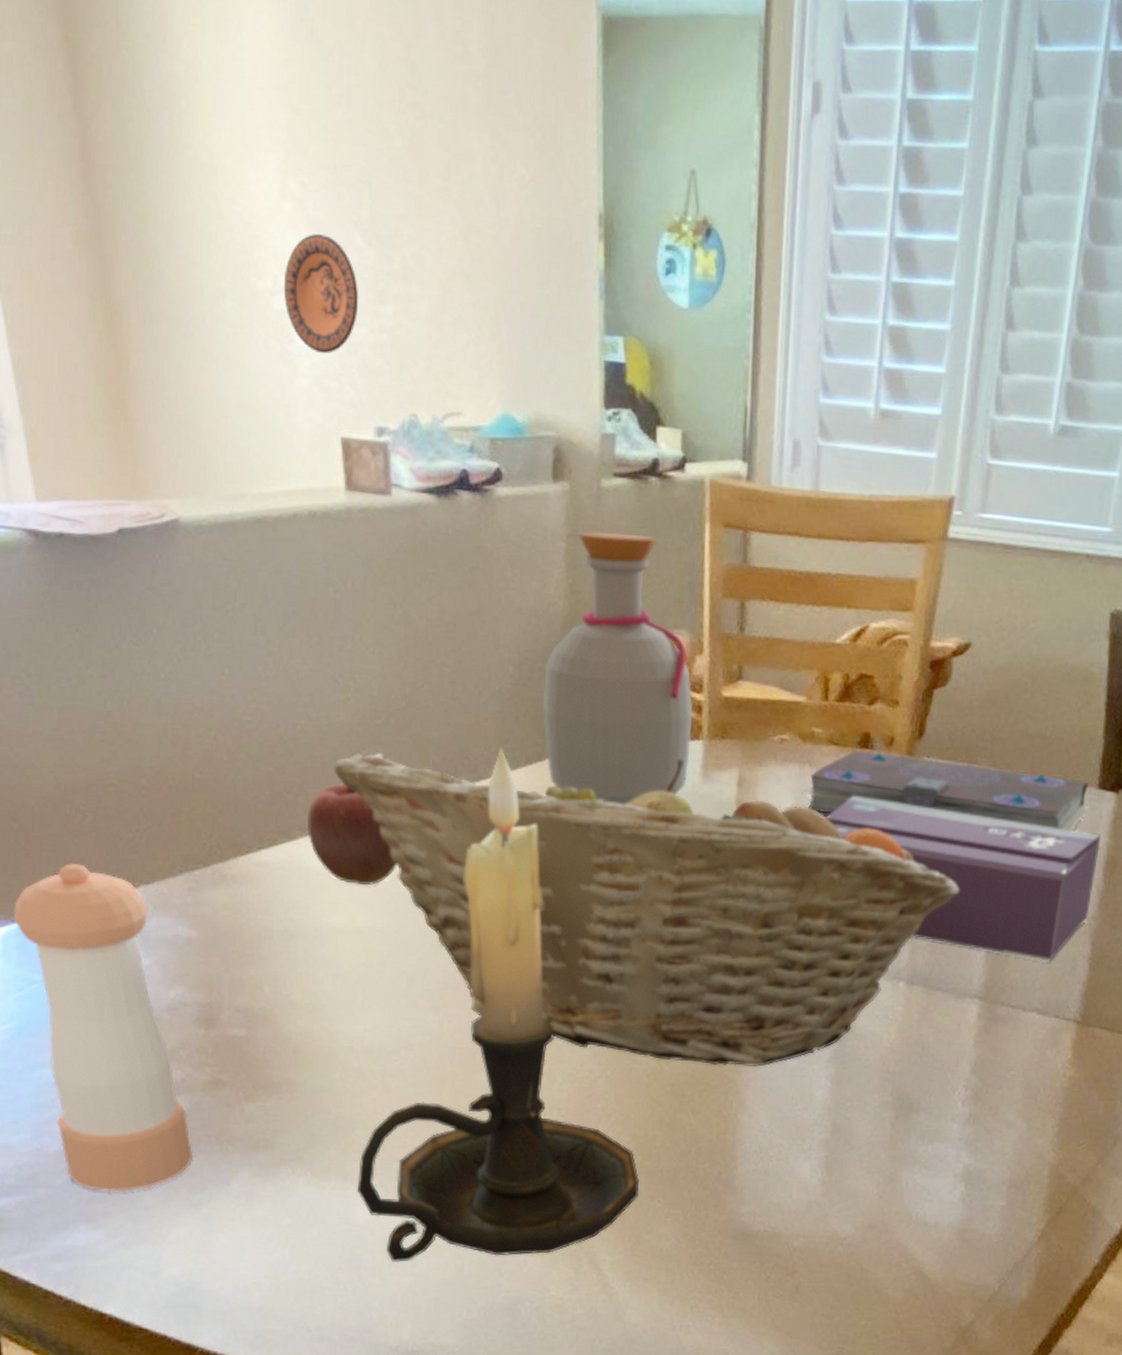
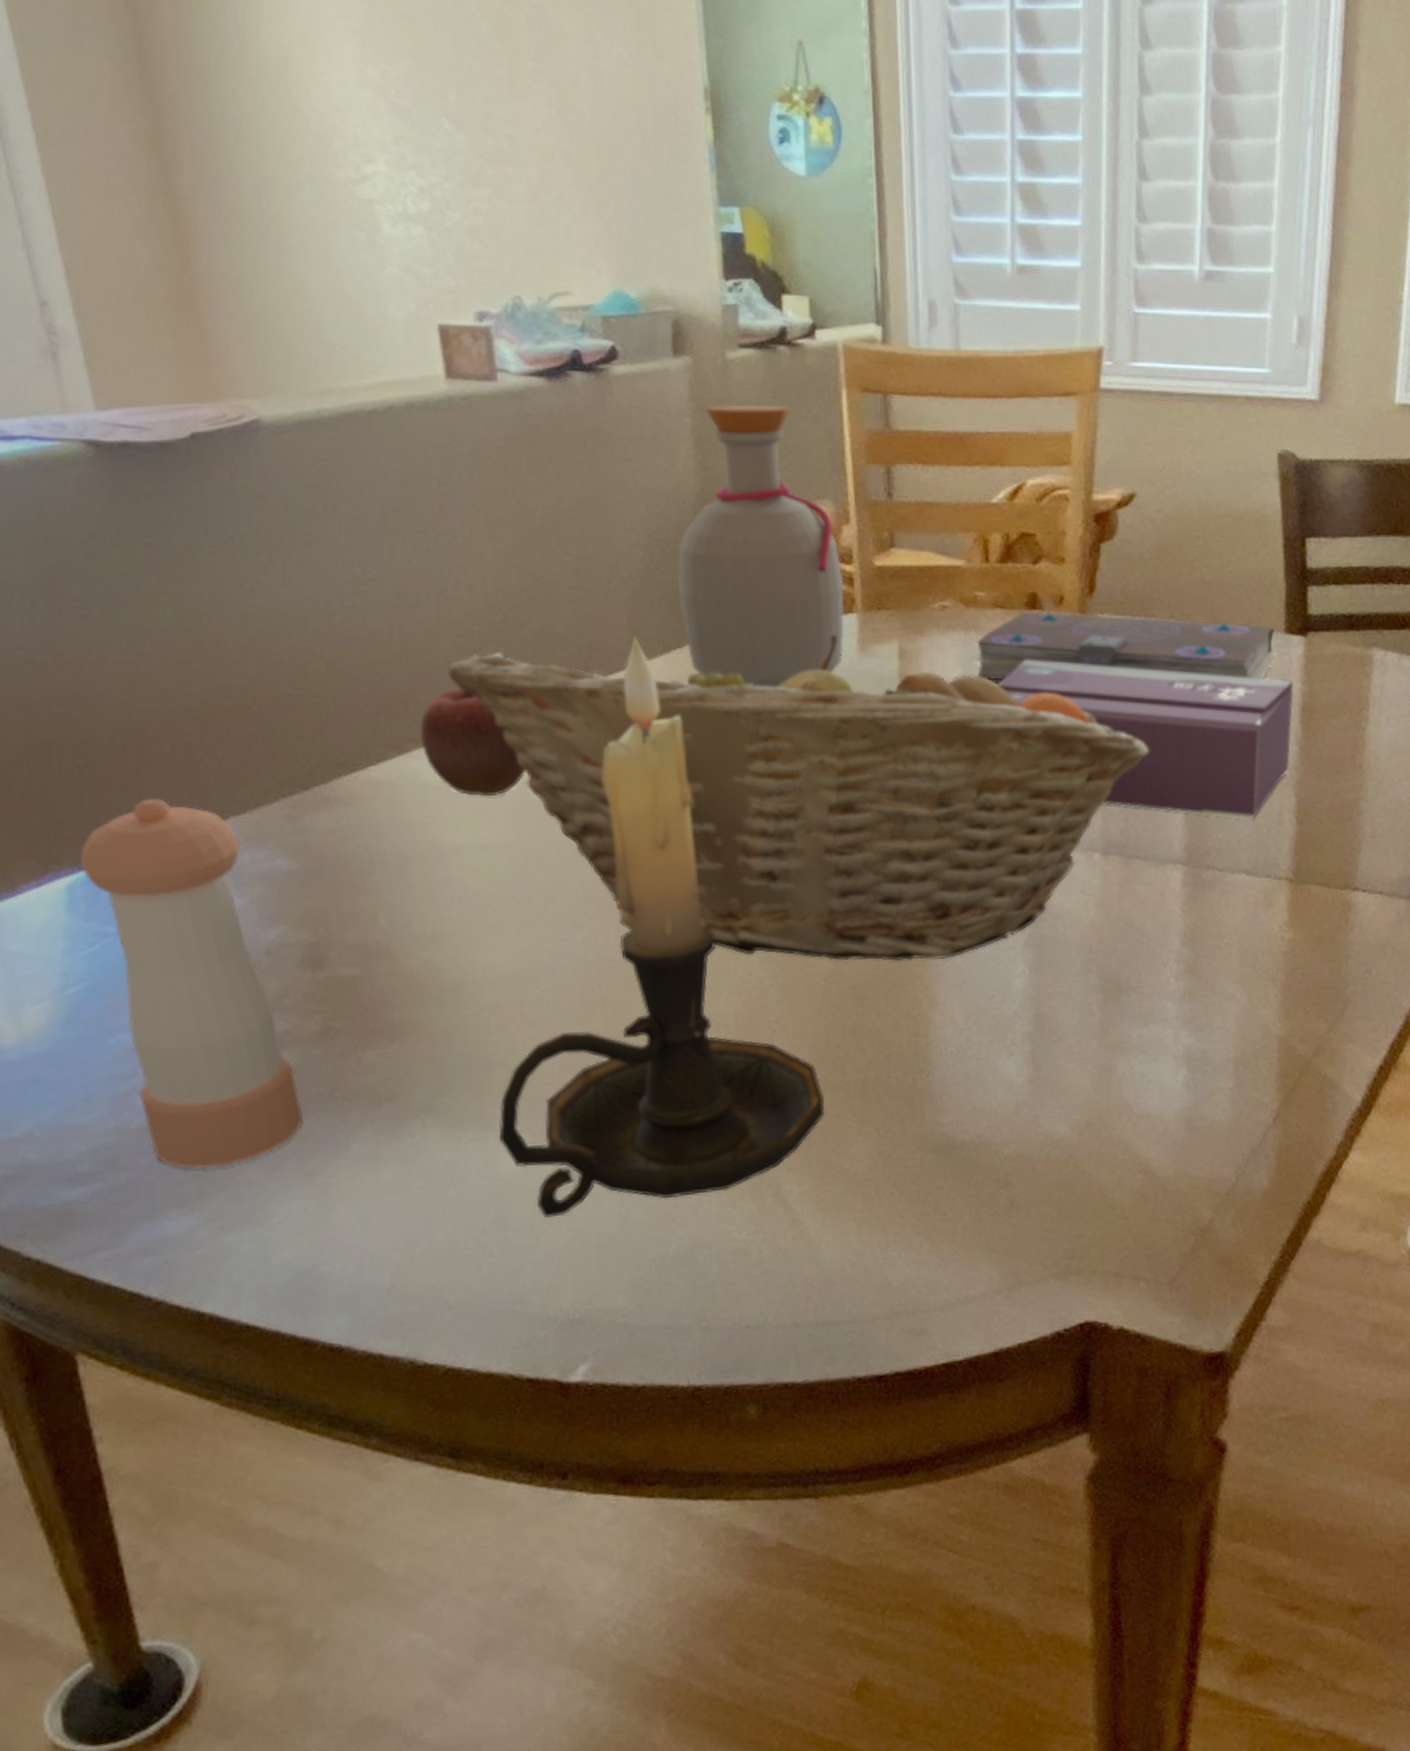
decorative plate: present [283,234,359,354] -> none [366,121,451,241]

